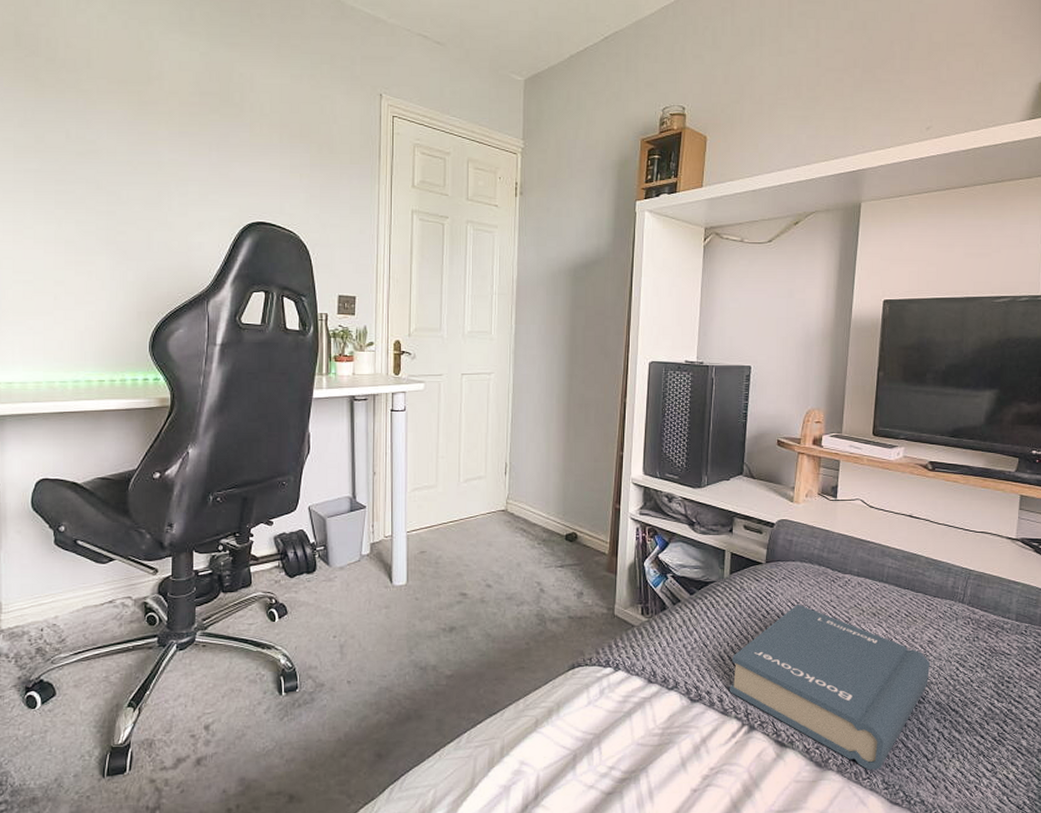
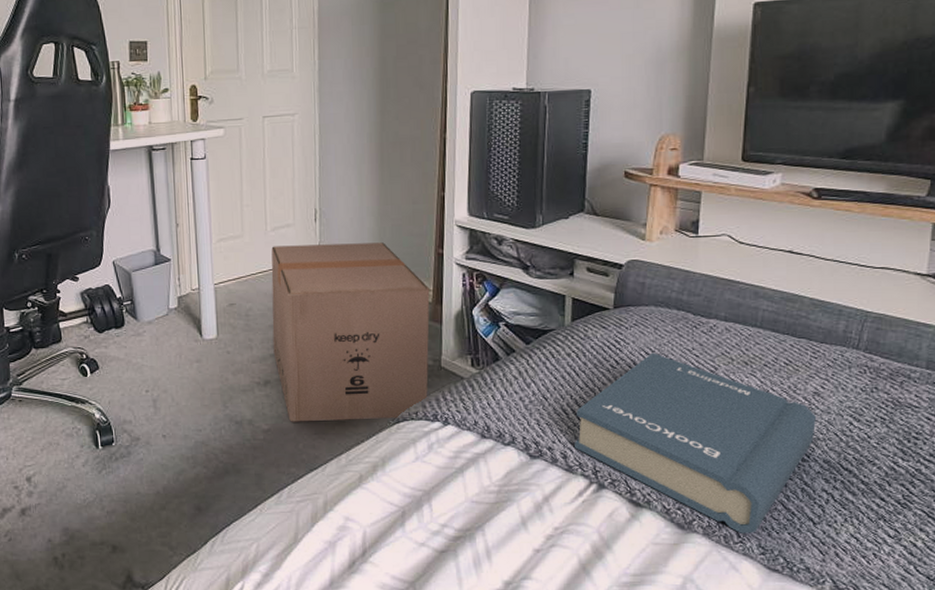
cardboard box: none [460,497,607,668] -> present [271,242,430,422]

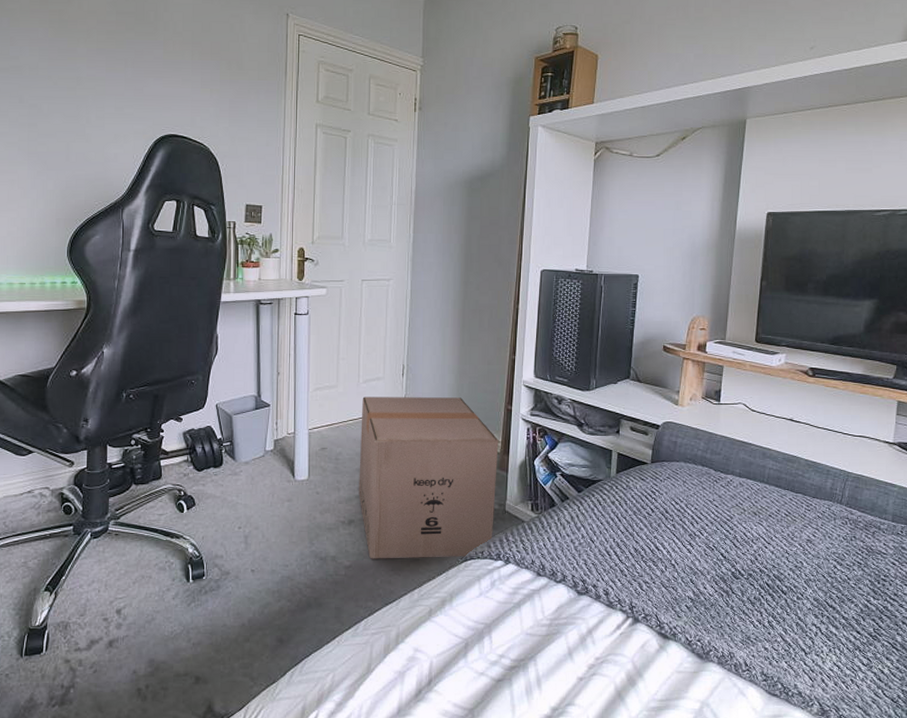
book: present [574,352,816,533] -> none [615,502,808,662]

